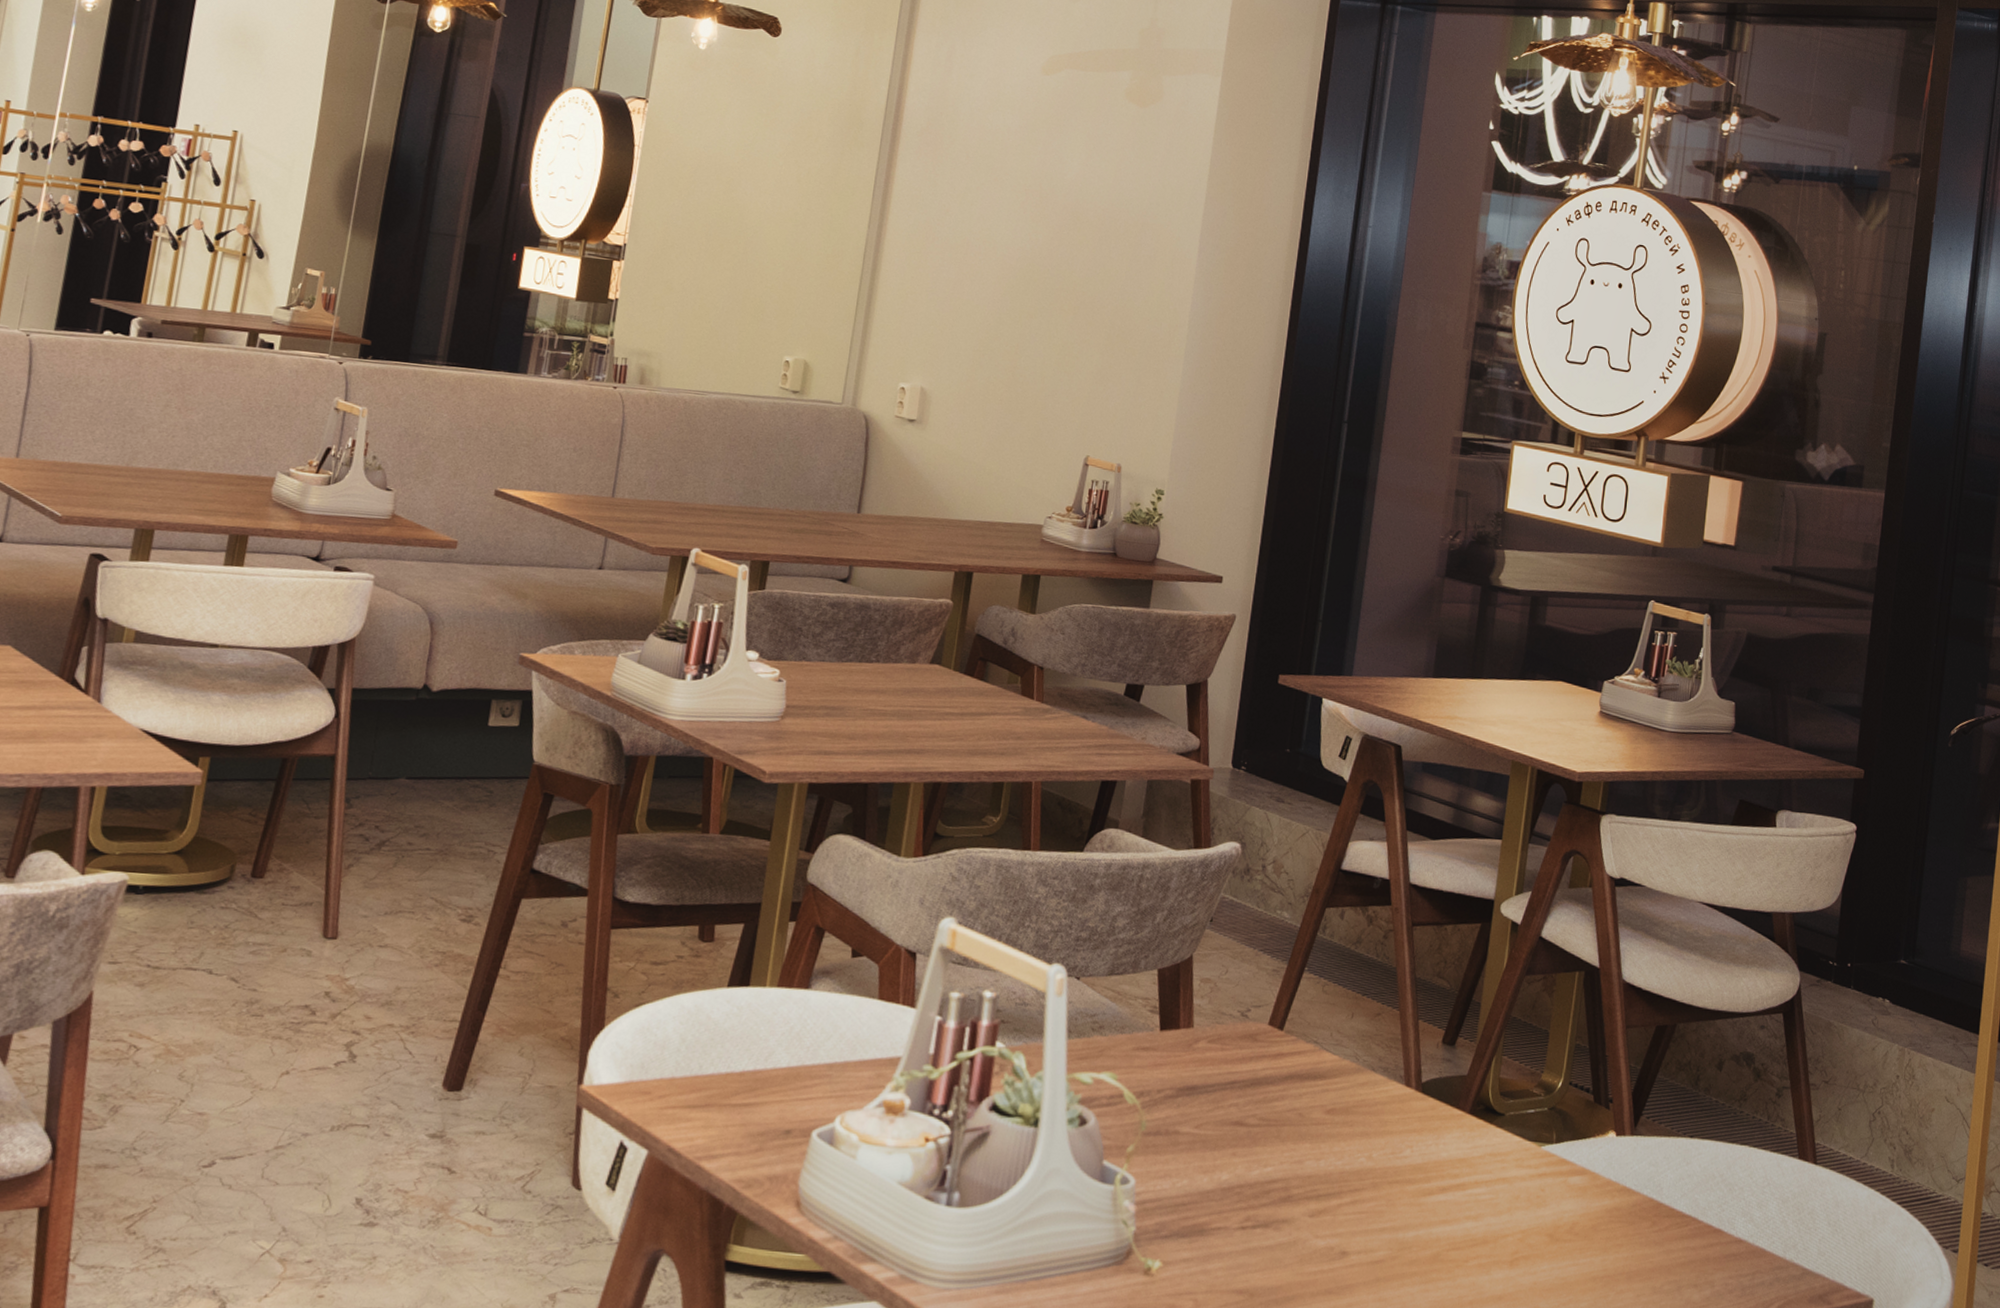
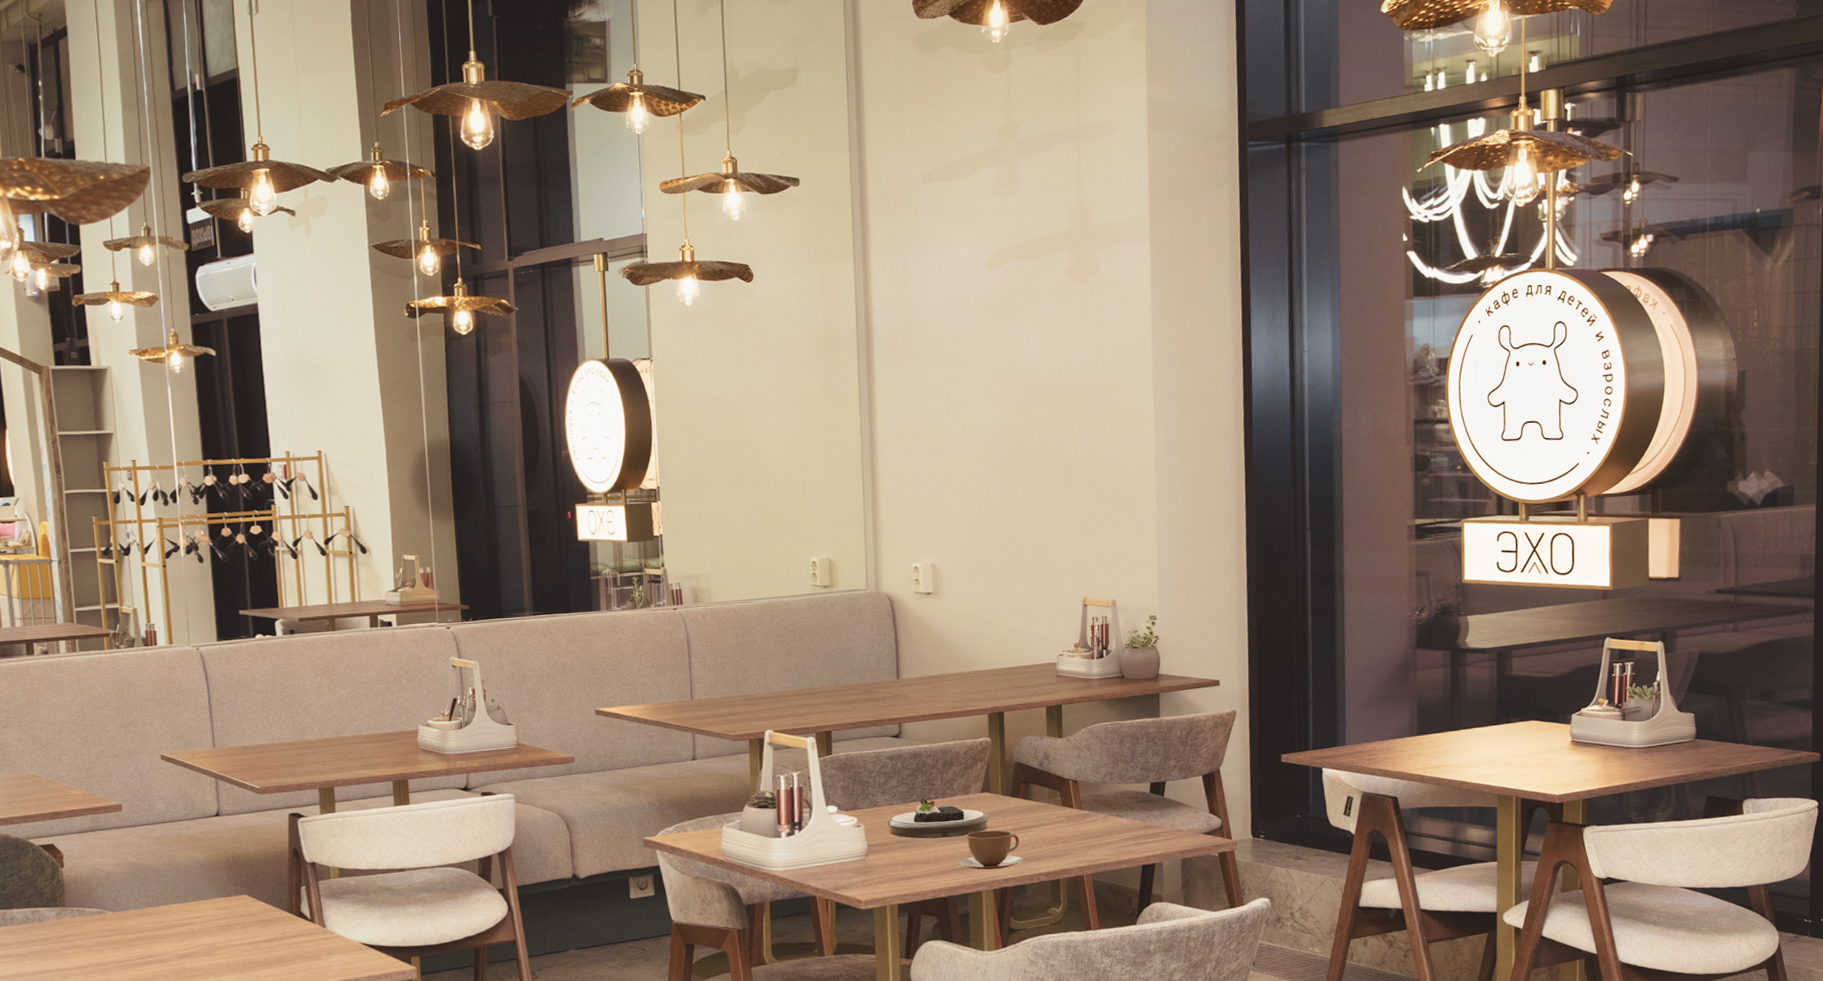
dessert: none [814,658,935,712] -> present [887,798,990,838]
teacup: none [888,709,966,759] -> present [958,830,1024,870]

